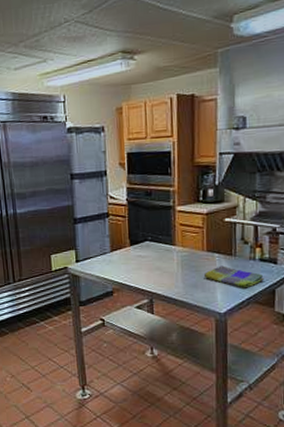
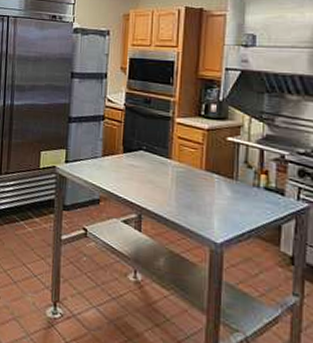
dish towel: present [203,265,264,287] -> none [200,188,269,218]

